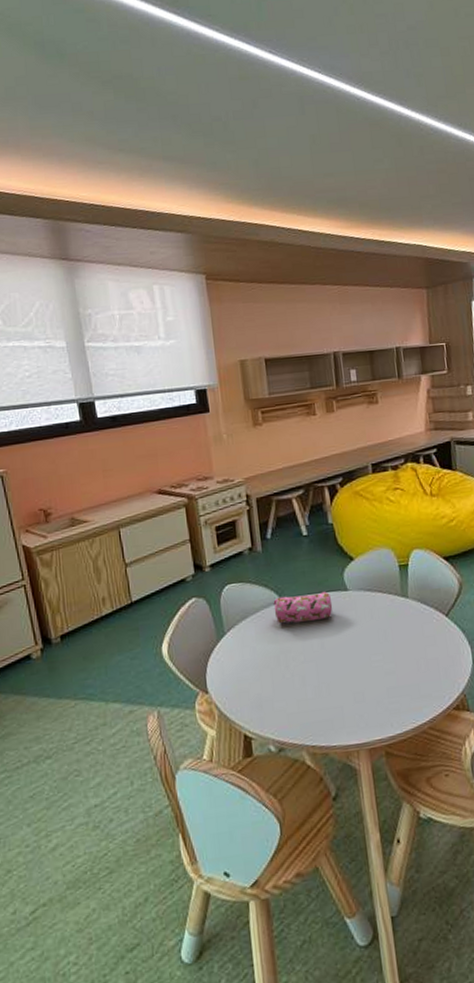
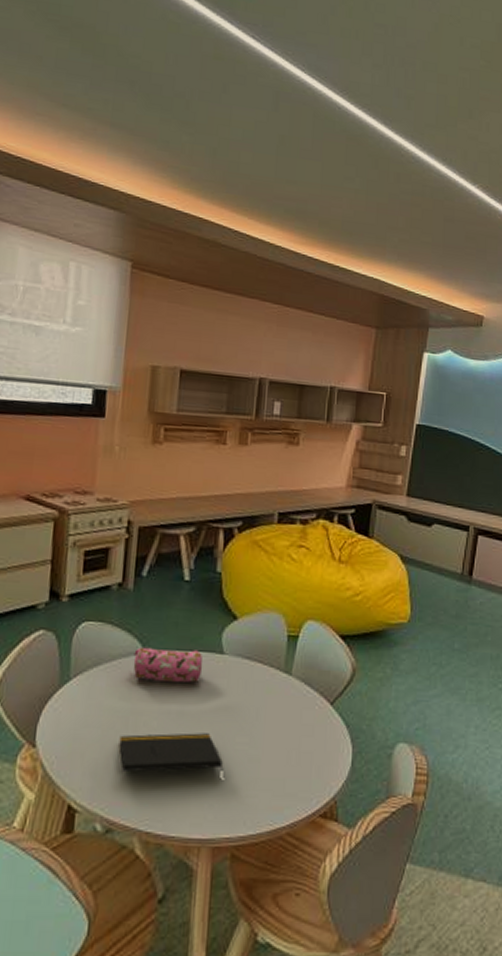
notepad: none [275,658,366,700] -> present [119,733,224,772]

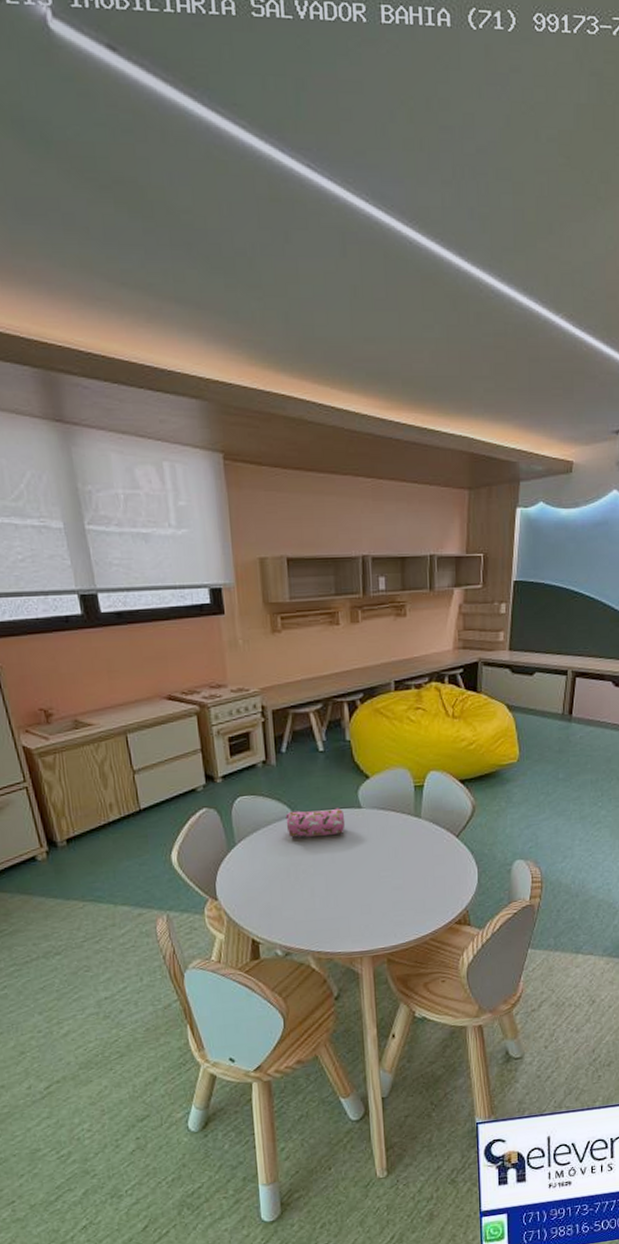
notepad: present [119,733,224,772] -> none [284,872,373,909]

